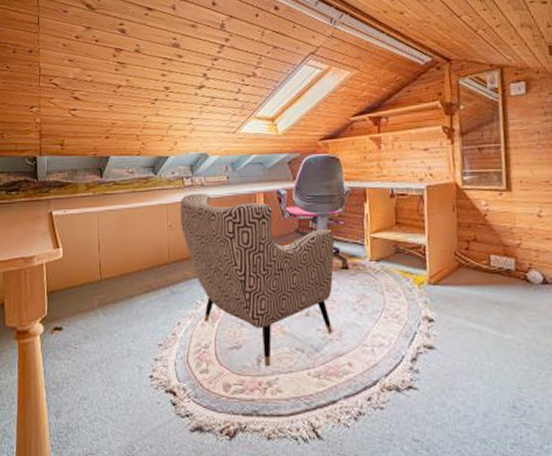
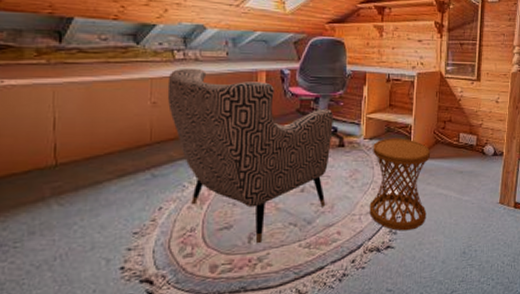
side table: none [381,259,456,370] -> present [369,137,431,231]

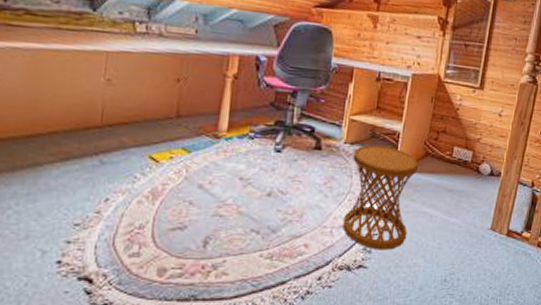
armchair: present [167,68,333,244] -> none [123,43,312,249]

